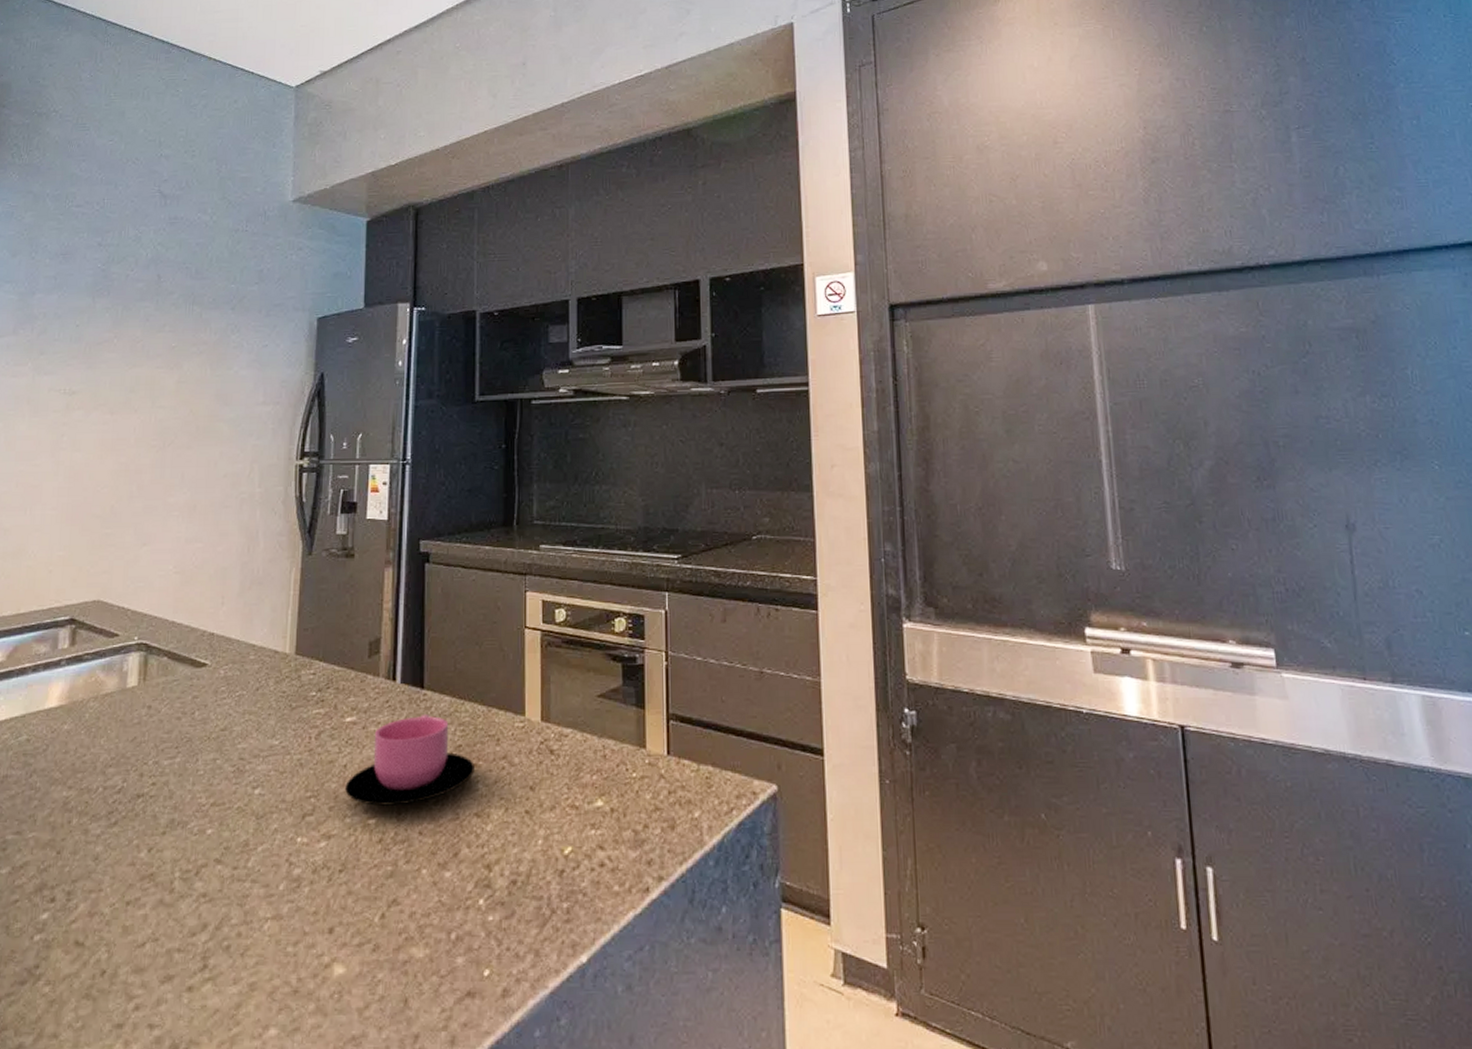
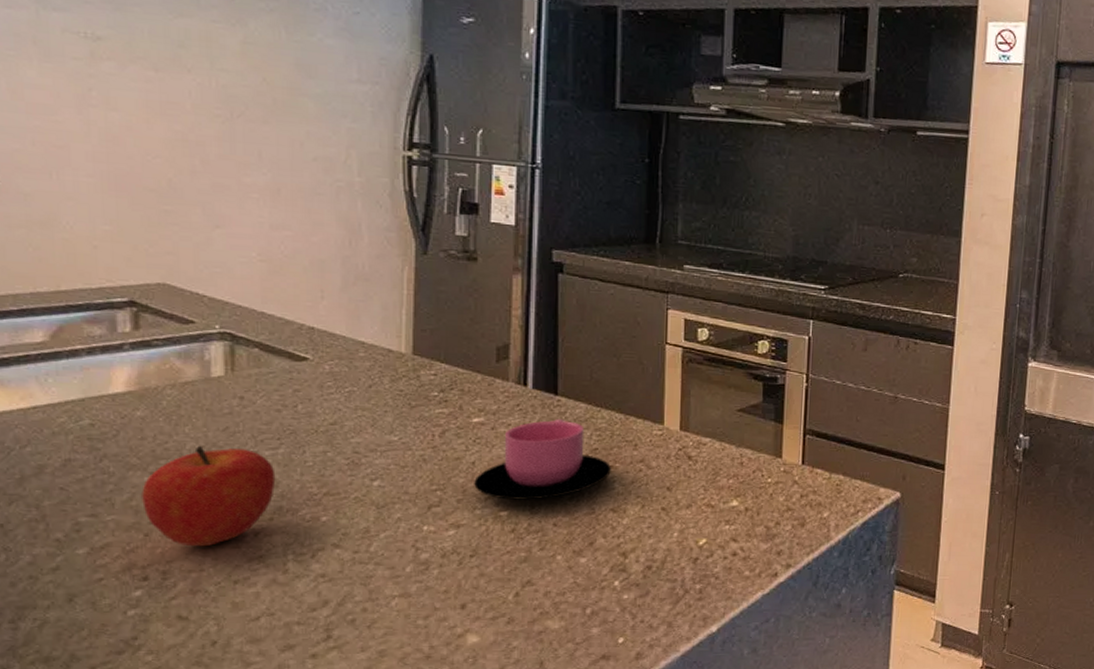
fruit: none [59,757,171,865] -> present [142,445,276,547]

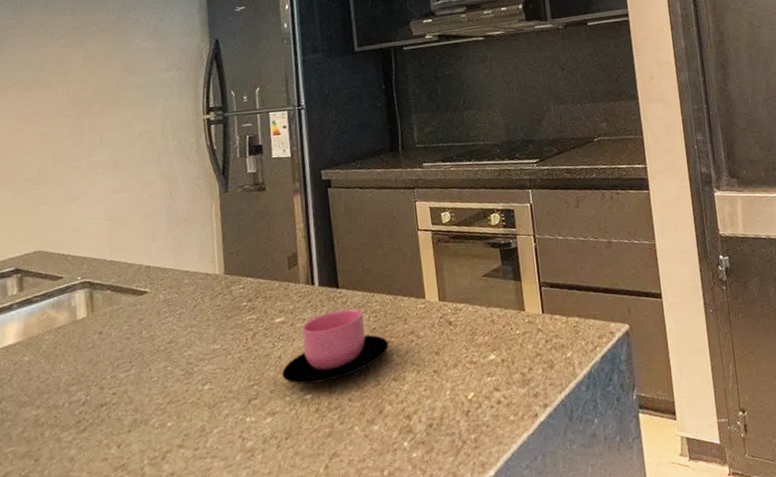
fruit: present [142,445,276,547] -> none [31,375,131,465]

